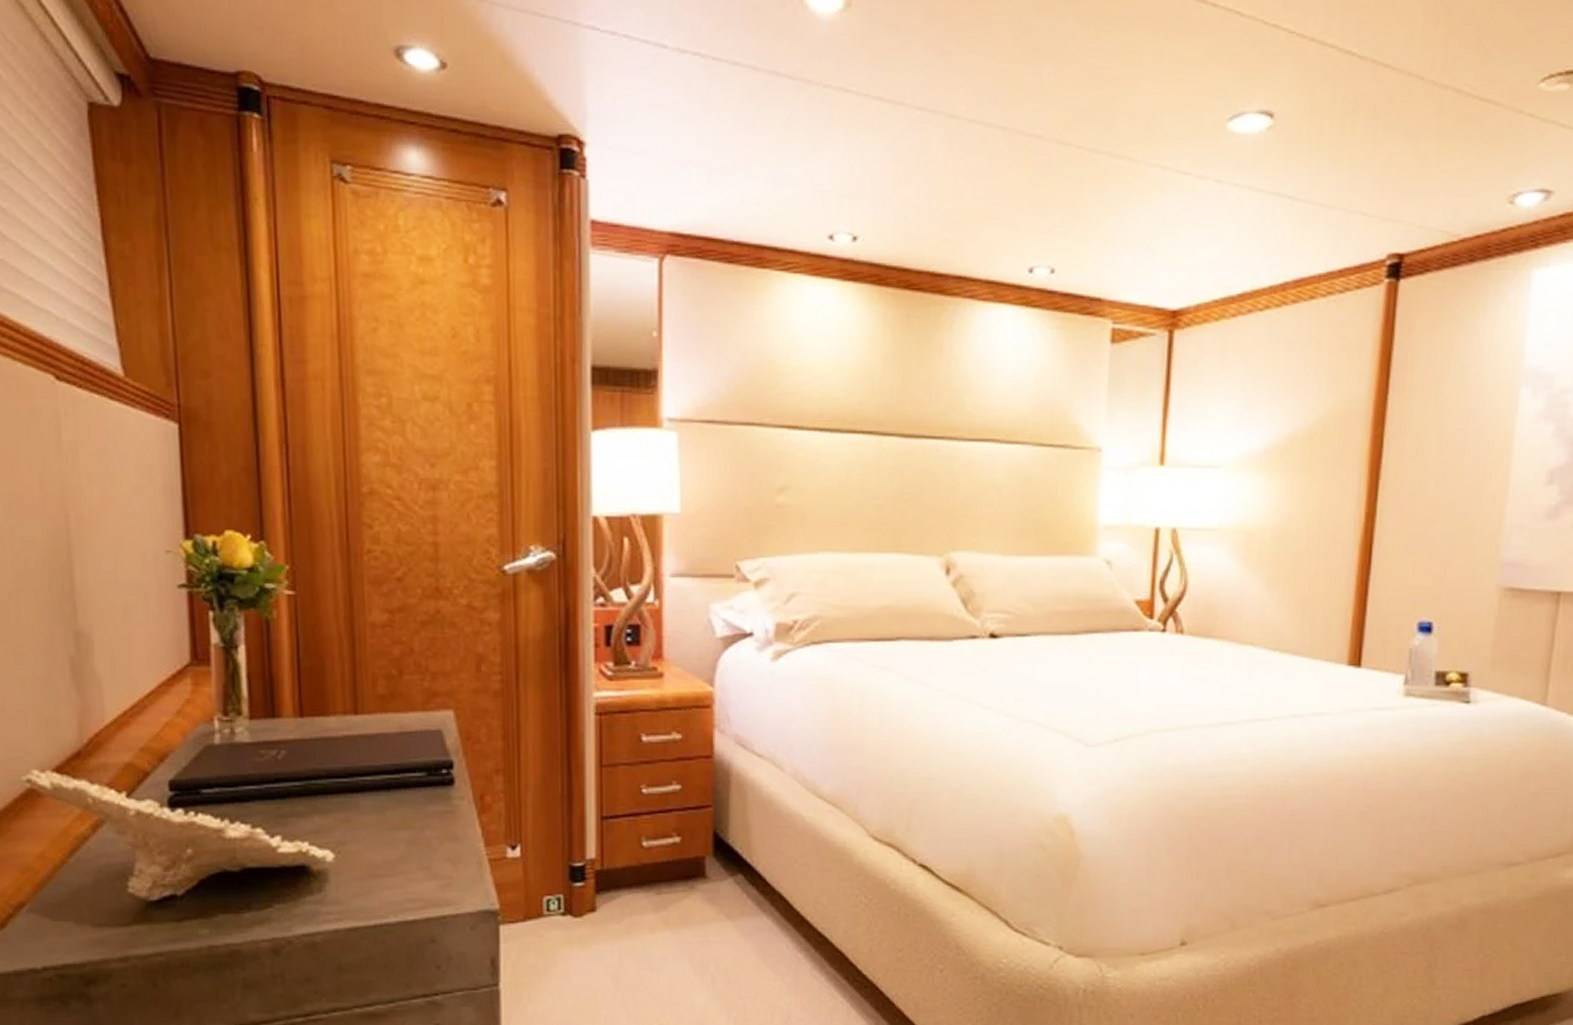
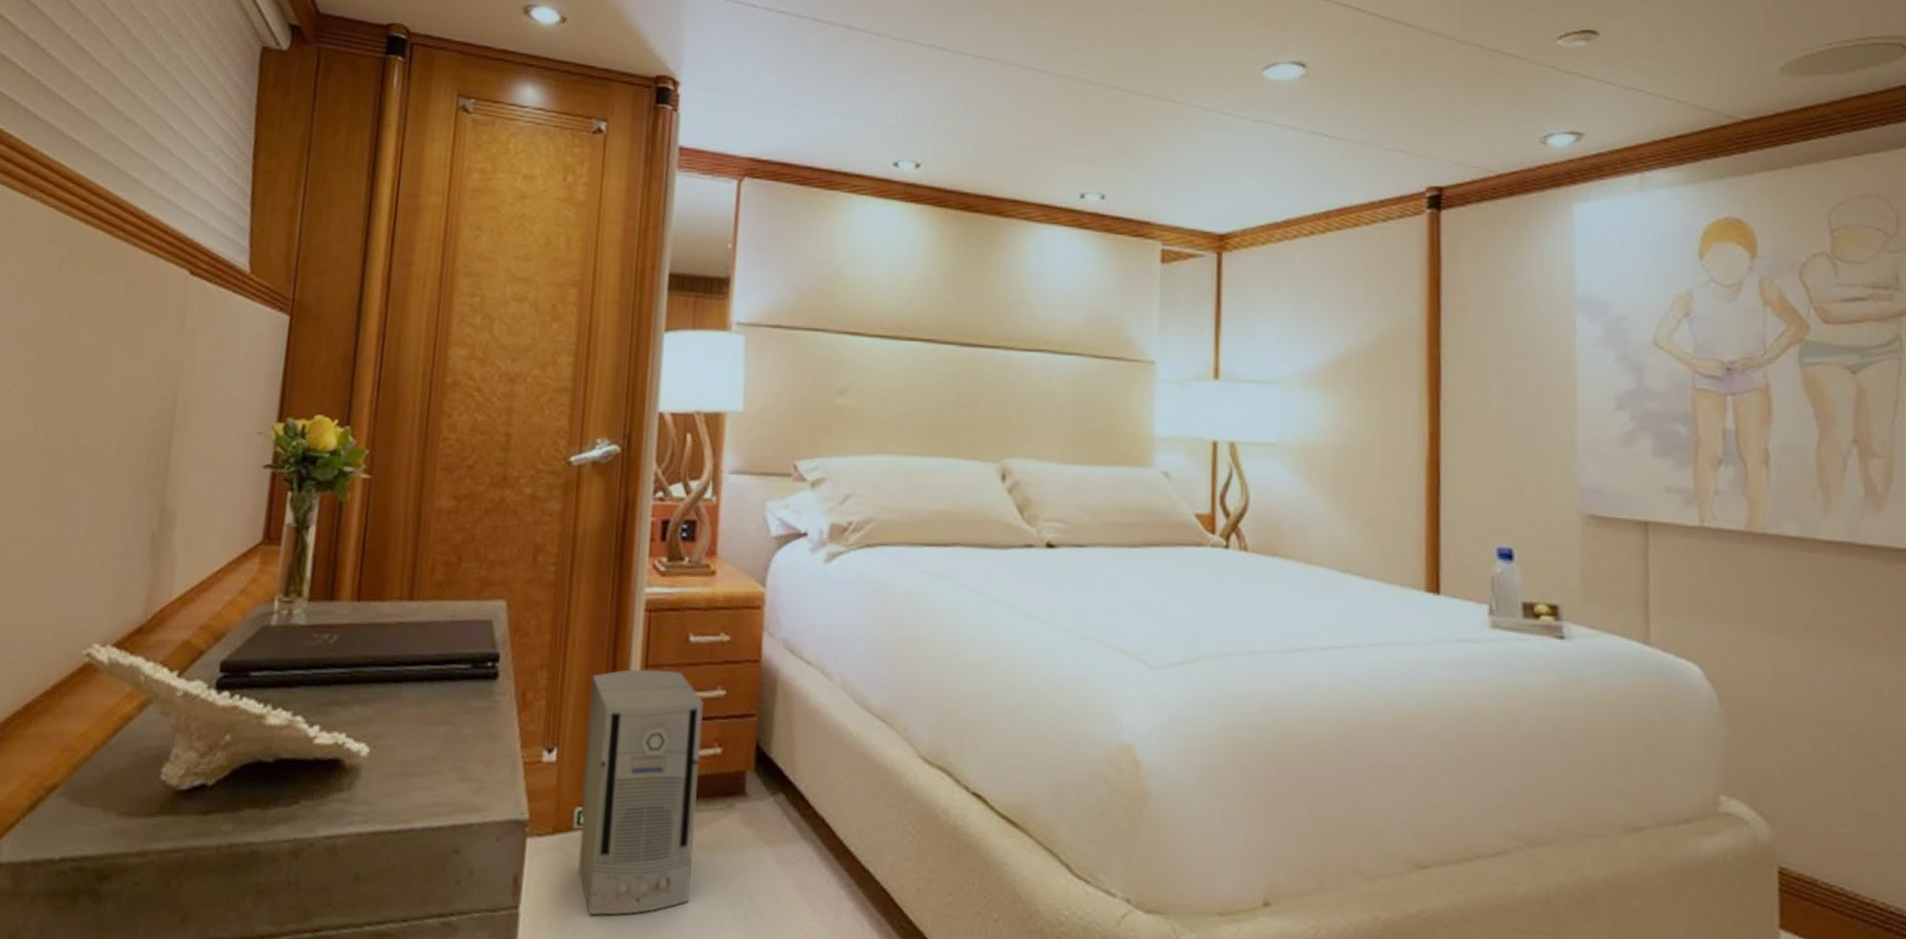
air purifier: none [547,769,660,987] -> present [578,669,704,916]

